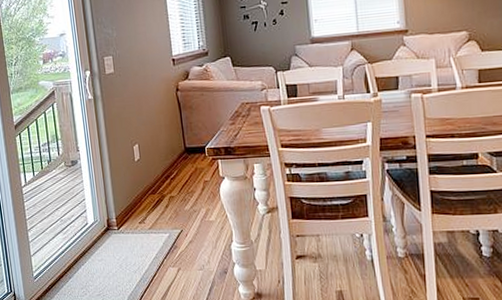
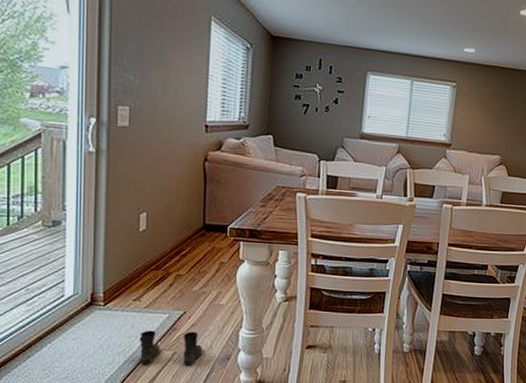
boots: none [149,248,203,281] -> present [139,330,203,366]

